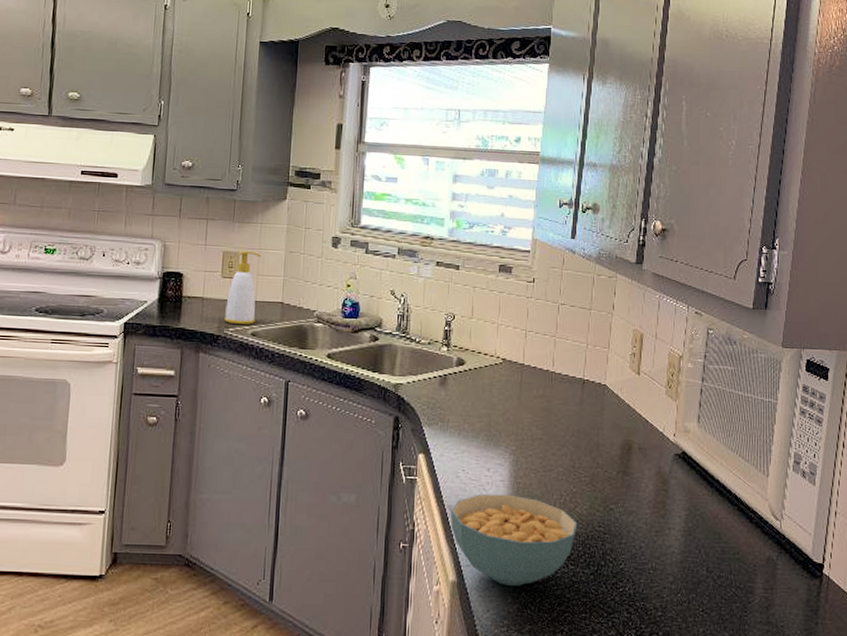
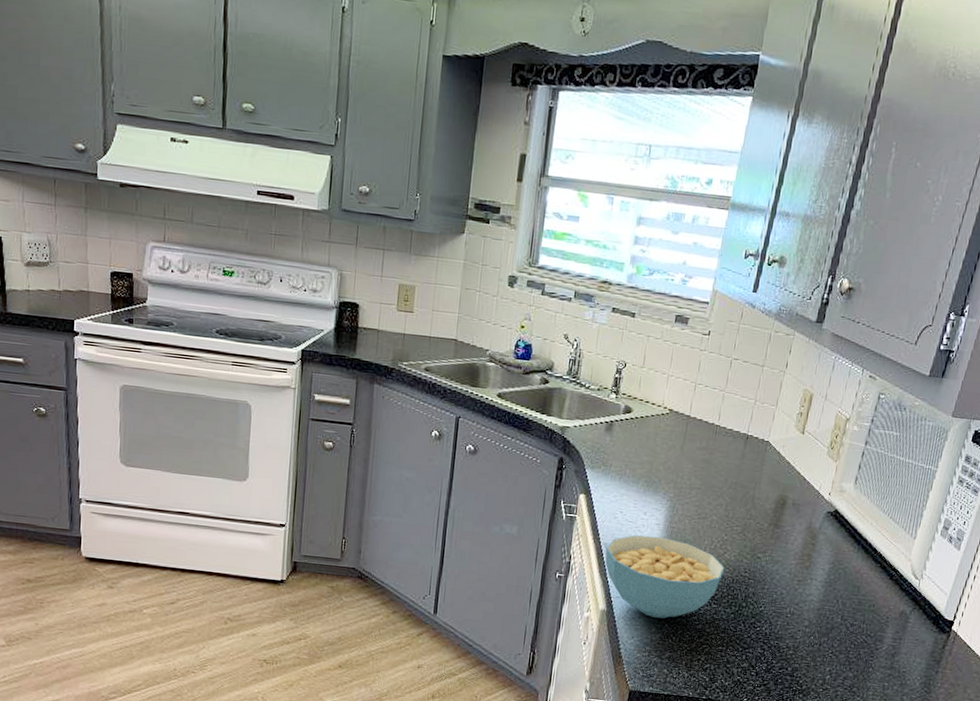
soap bottle: present [223,250,261,324] -> none [398,284,437,360]

